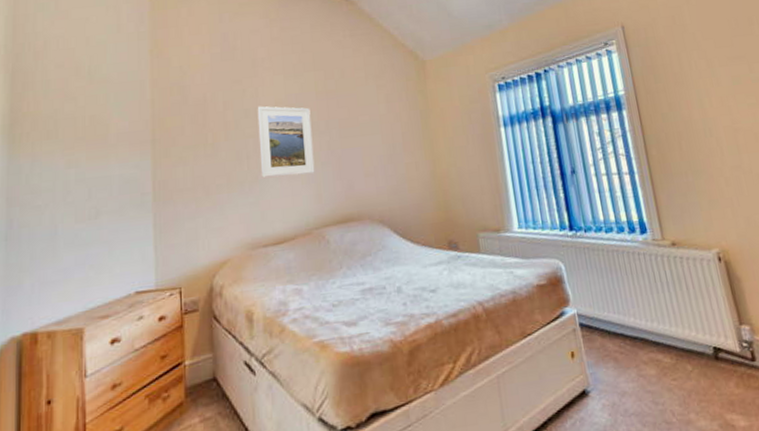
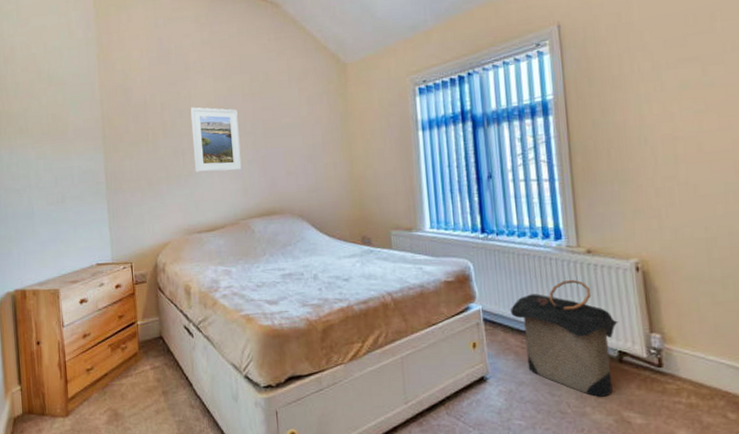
laundry hamper: none [604,274,714,401] -> present [510,279,619,397]

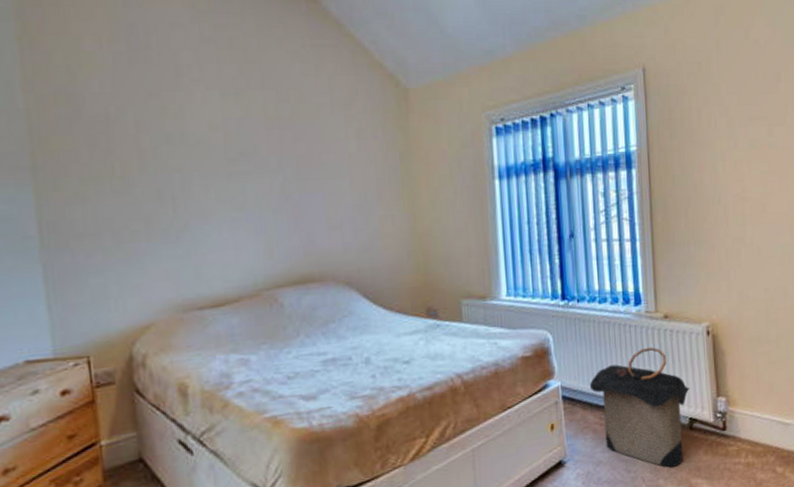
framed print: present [190,107,242,172] -> none [183,130,265,224]

